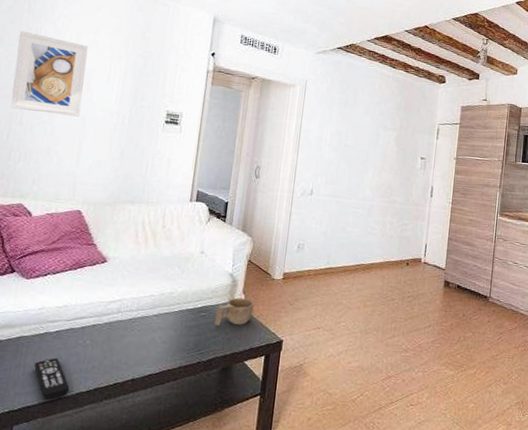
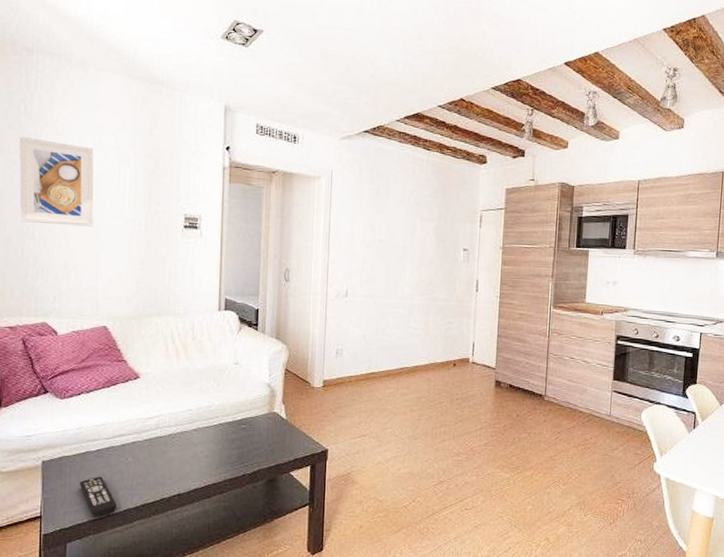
cup: present [215,297,254,326] -> none [256,408,295,437]

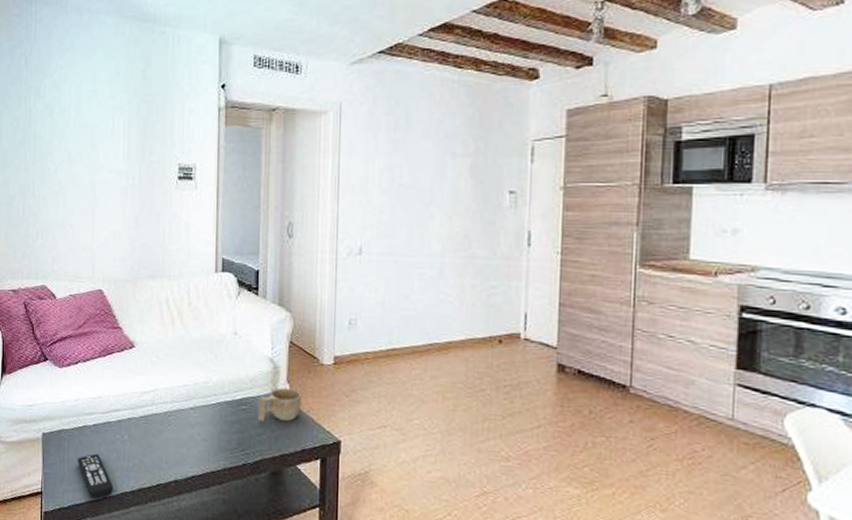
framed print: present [19,136,94,227] -> none [20,91,89,182]
cup: none [256,408,295,437] -> present [258,387,302,421]

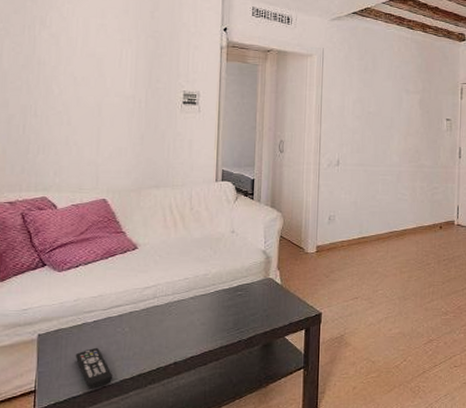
cup: present [258,387,302,421] -> none [252,274,290,303]

